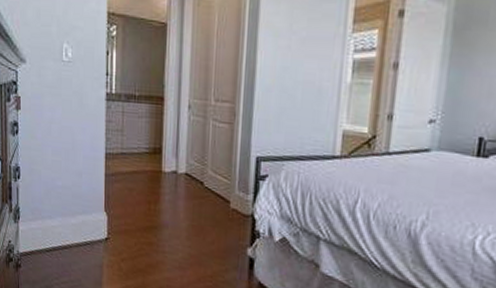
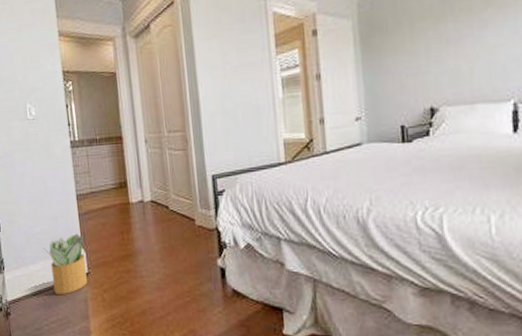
potted plant: none [63,194,107,257] -> present [43,233,87,294]

